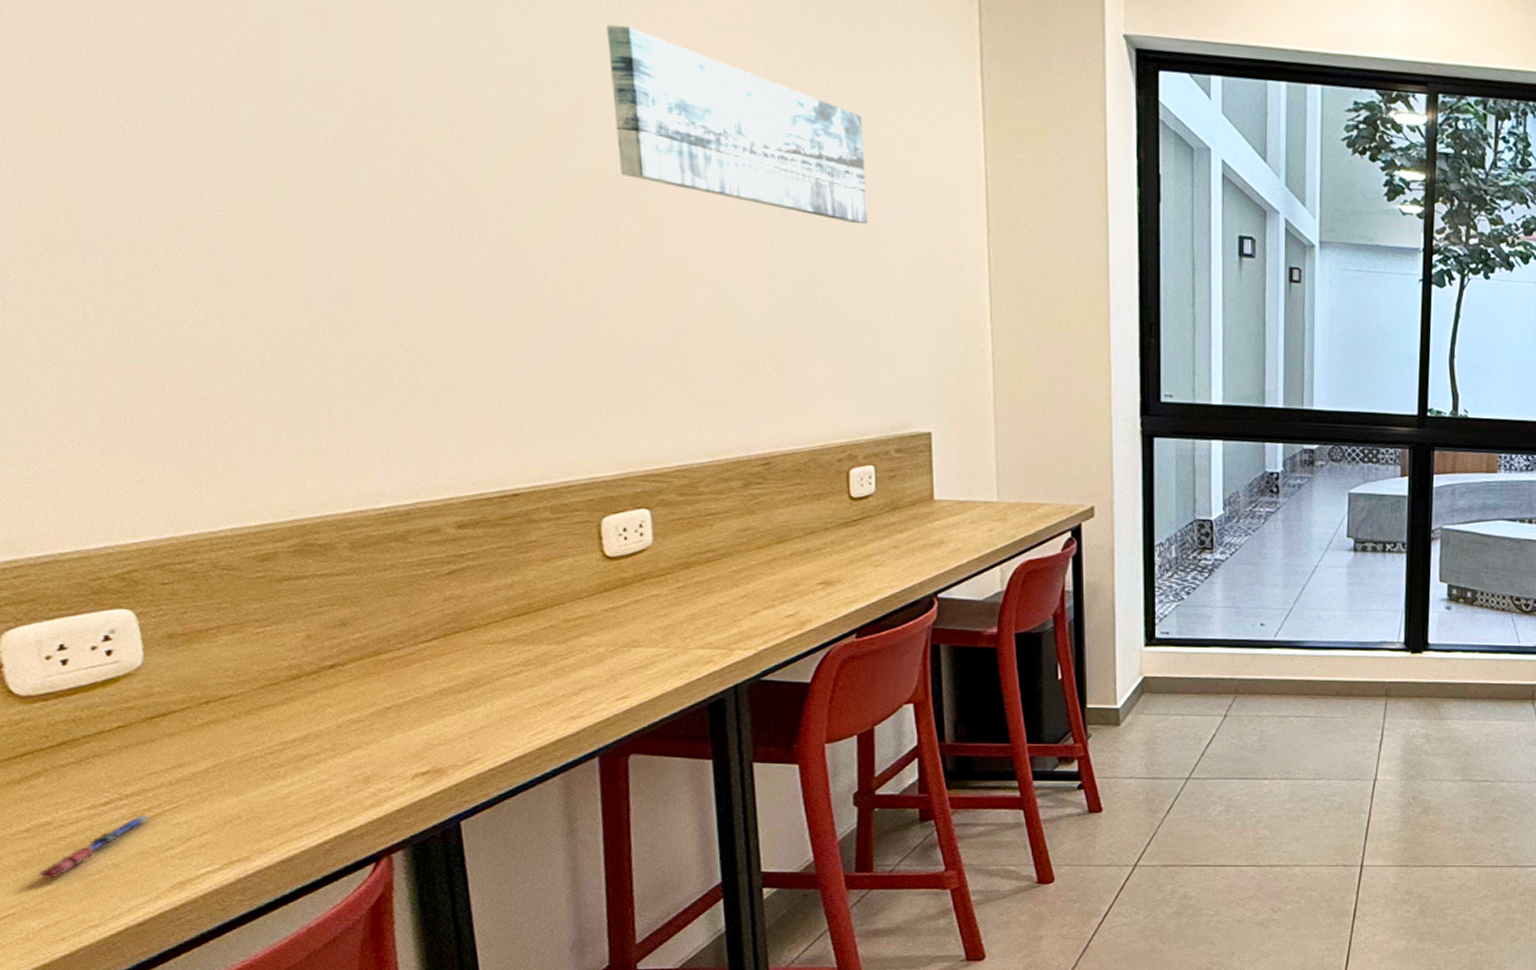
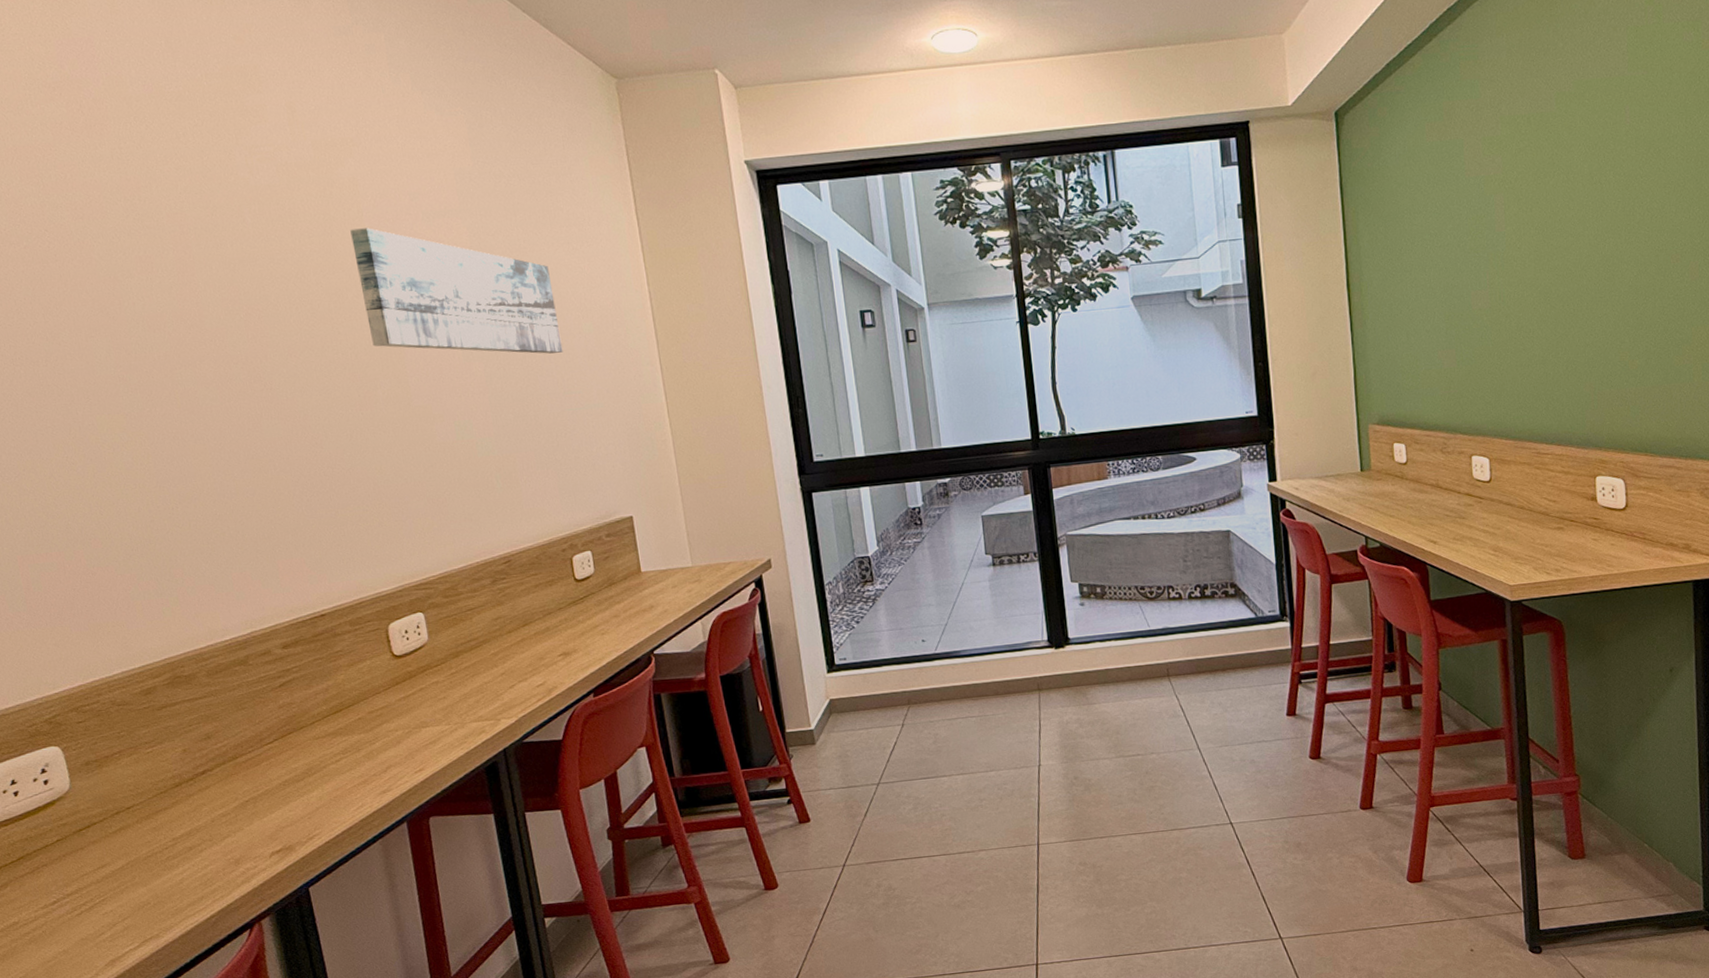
pen: present [37,814,152,879] -> none [12,908,87,968]

